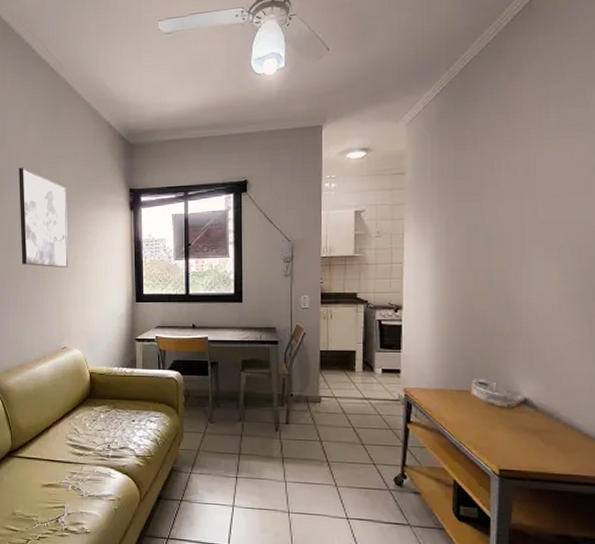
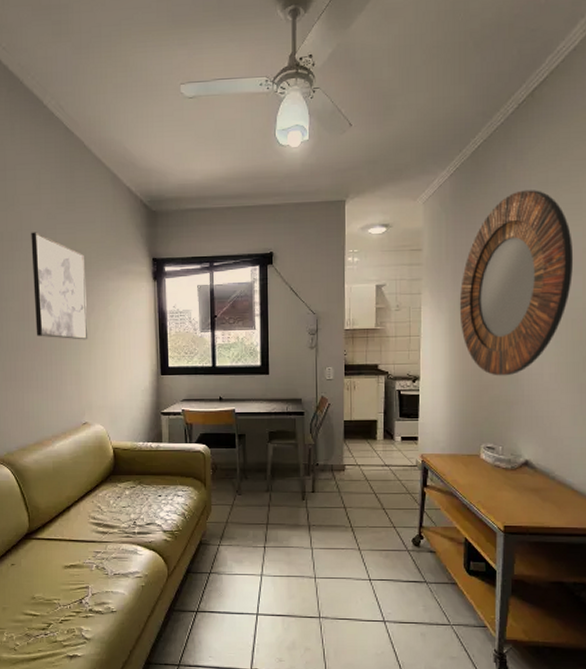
home mirror: none [446,105,581,306] -> present [459,190,574,376]

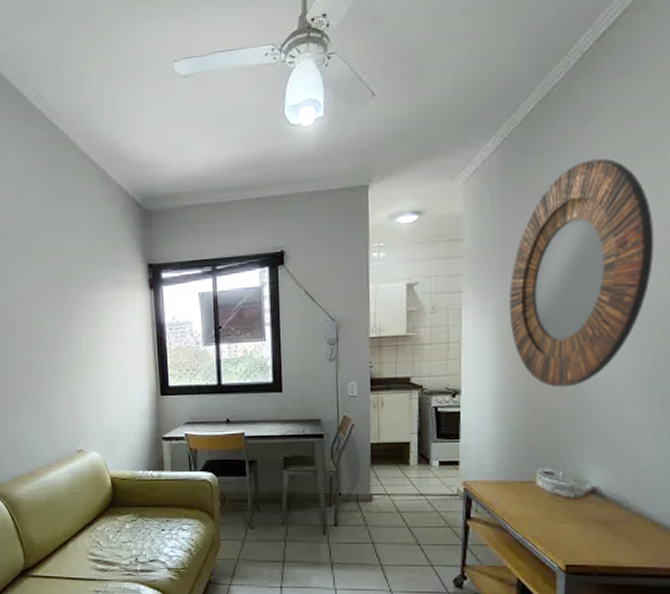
wall art: present [31,232,88,340] -> none [15,240,81,359]

